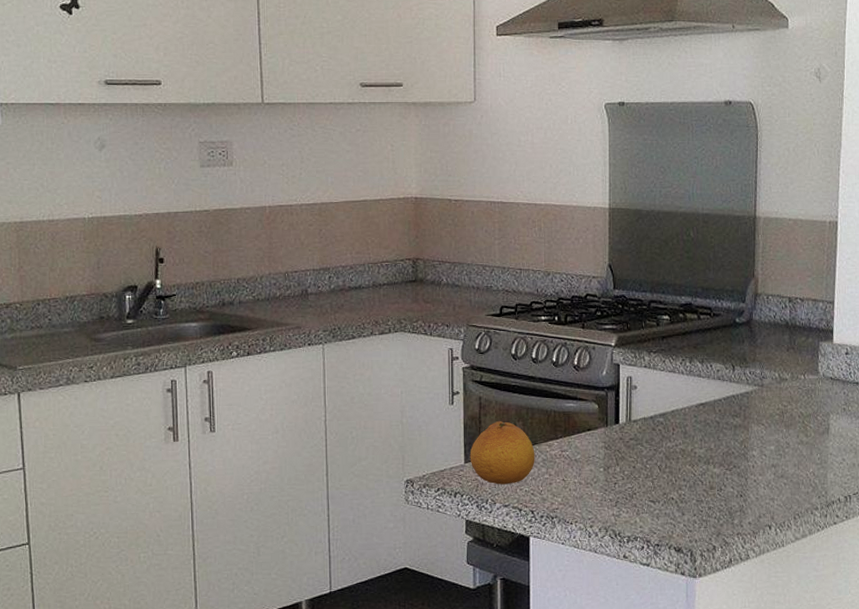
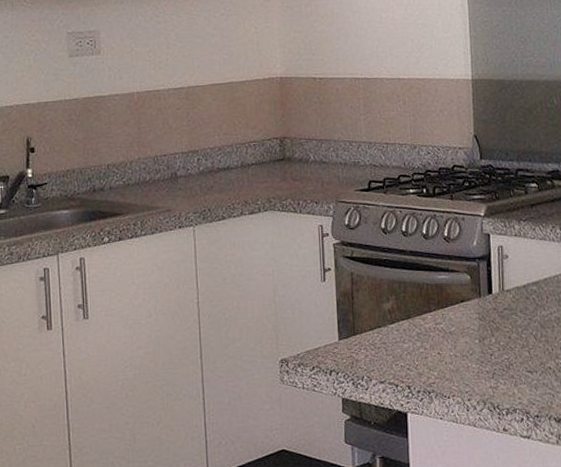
fruit: present [470,420,535,485] -> none [343,295,410,361]

